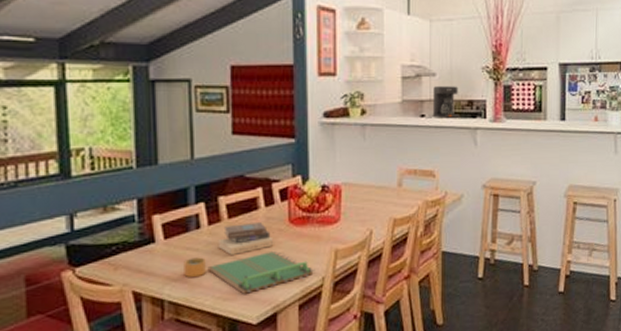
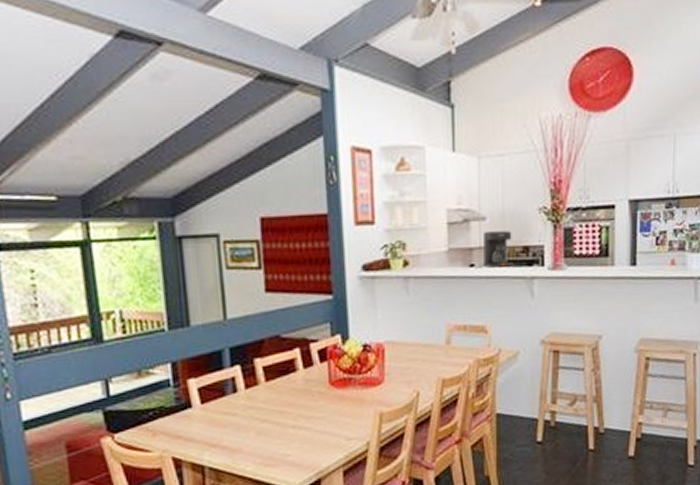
placemat: present [183,252,330,294] -> none [222,416,375,460]
books: present [217,222,274,255] -> none [256,385,315,420]

